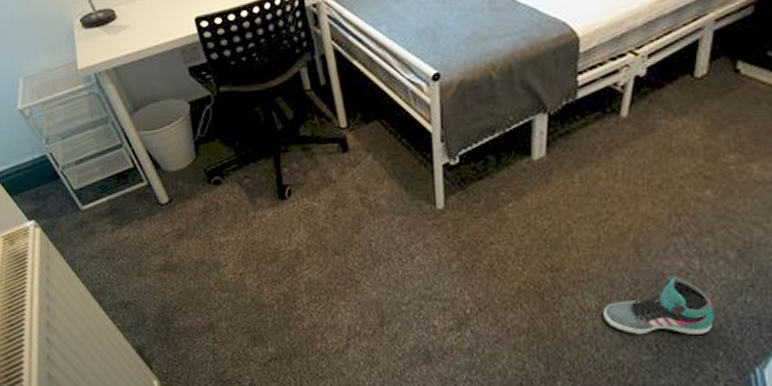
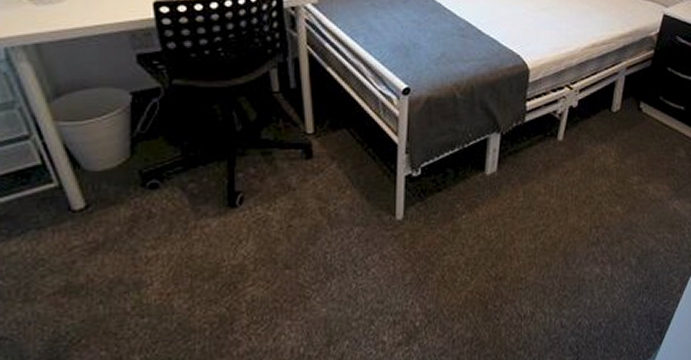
sneaker: present [603,276,714,335] -> none [536,281,620,338]

